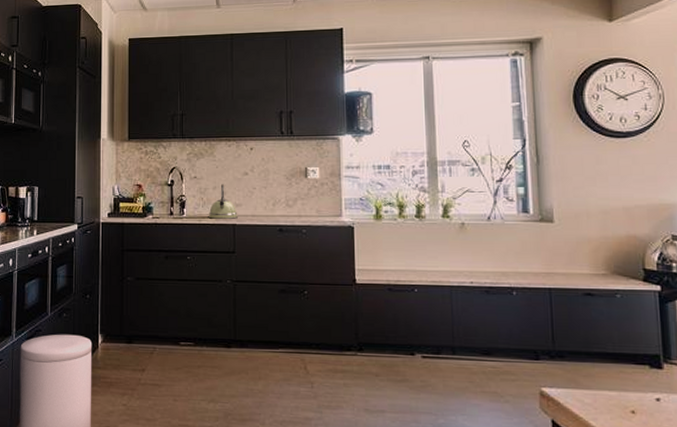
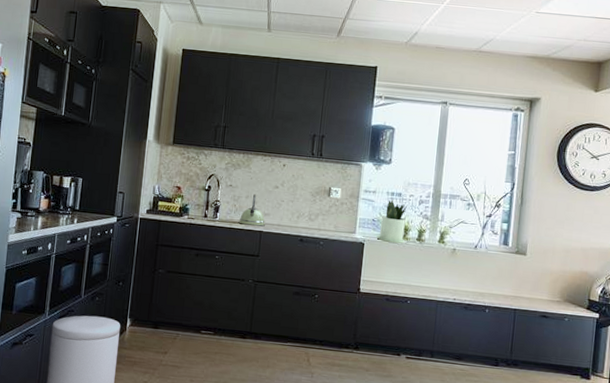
planter: none [367,173,401,224] -> present [376,199,408,244]

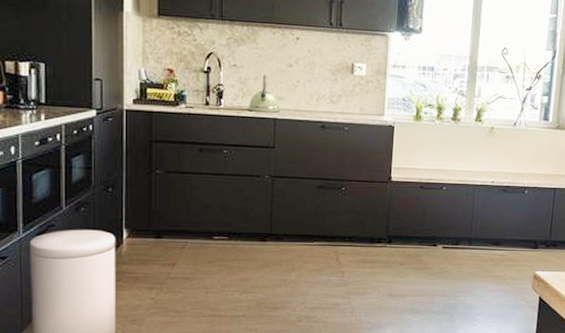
planter: present [376,199,408,244] -> none [407,75,442,125]

